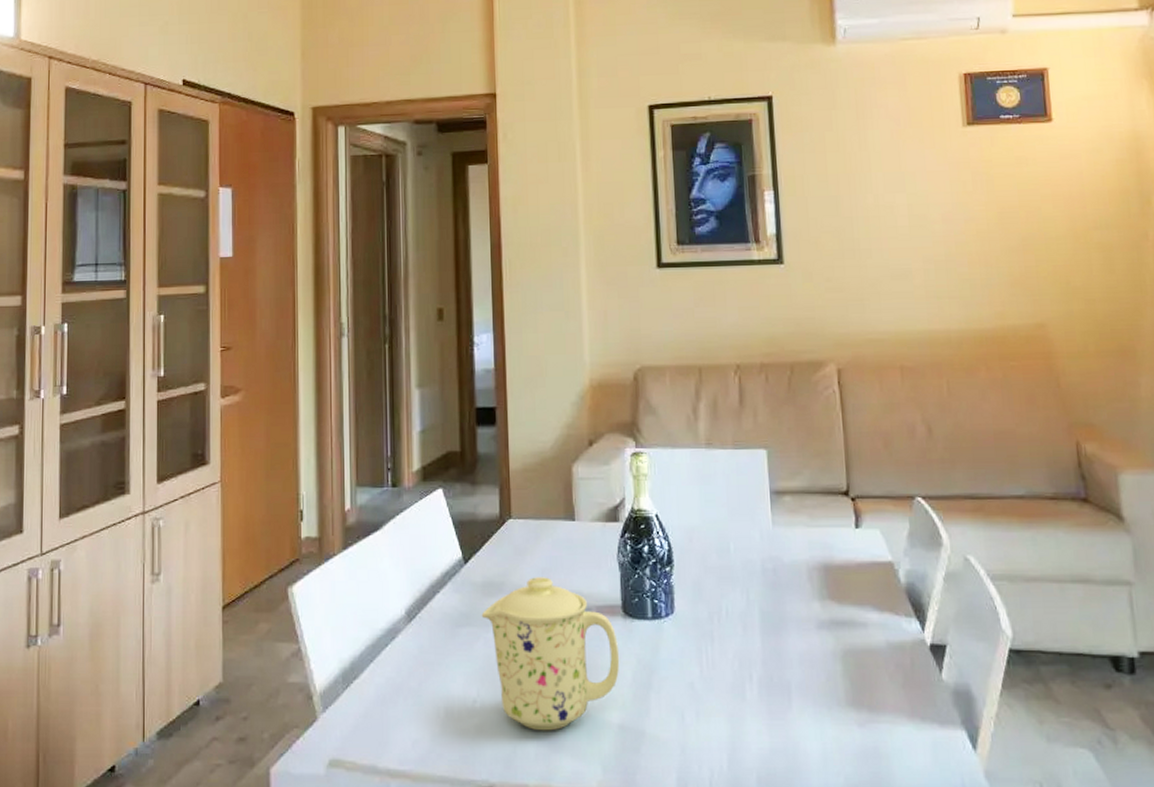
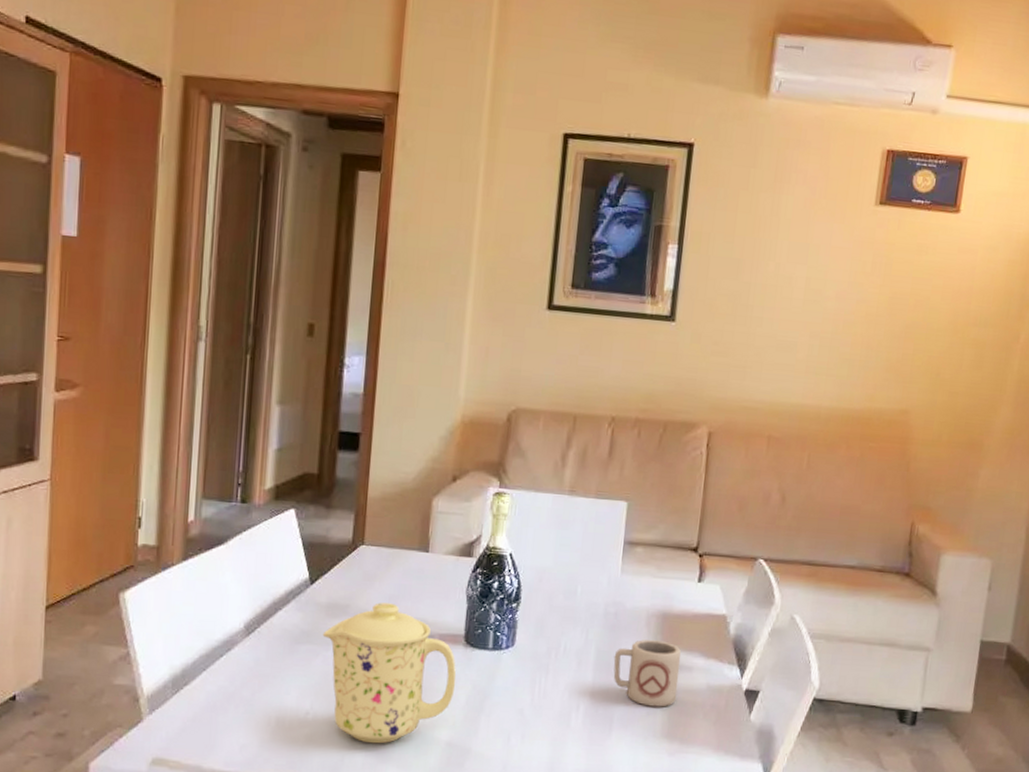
cup: none [780,596,856,671] -> present [613,640,682,707]

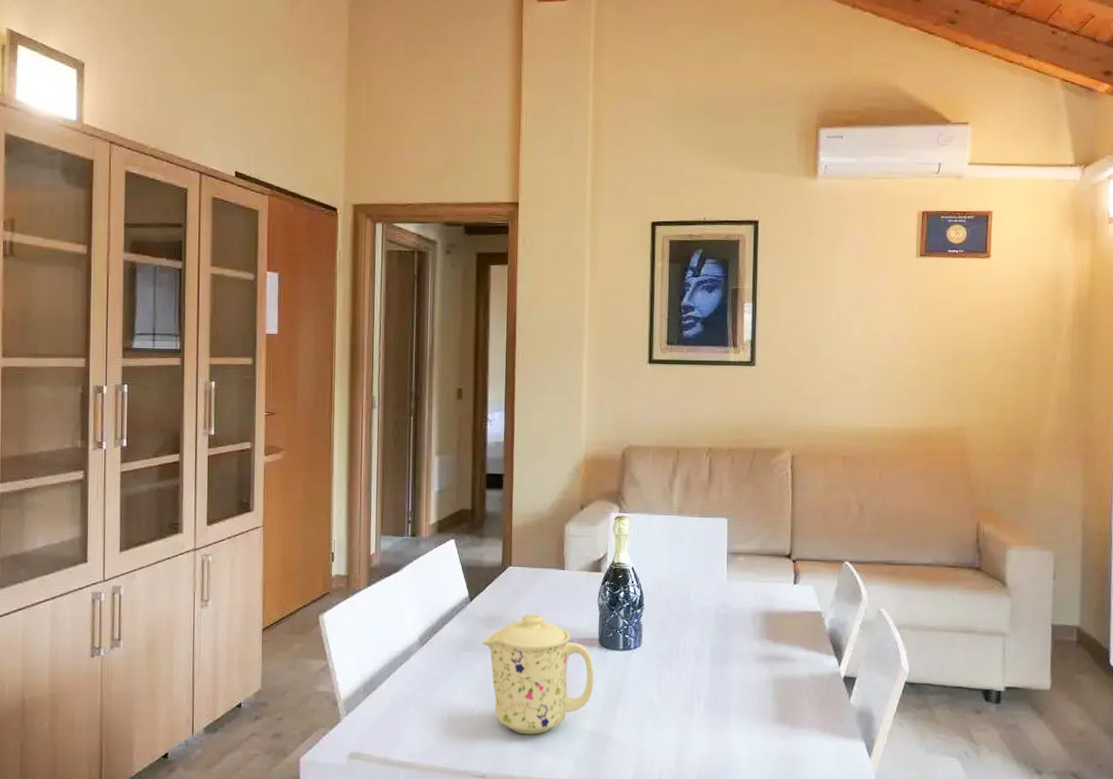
cup: present [613,640,682,707] -> none [726,636,785,695]

